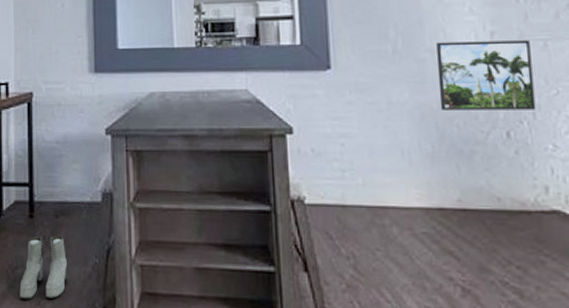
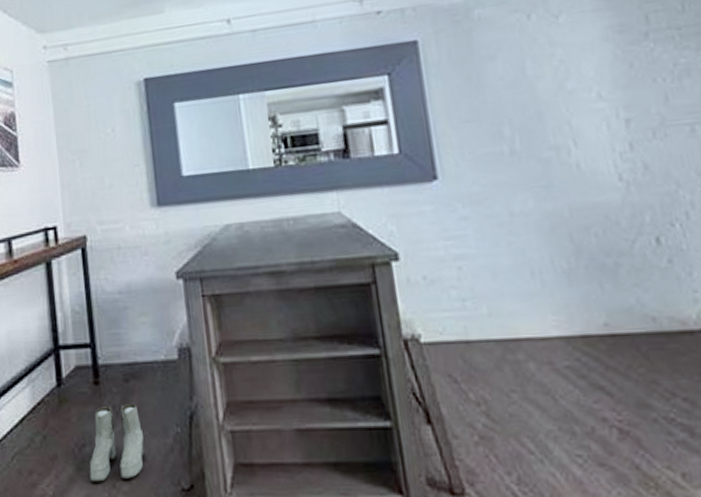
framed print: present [436,40,536,110] -> none [561,126,689,218]

